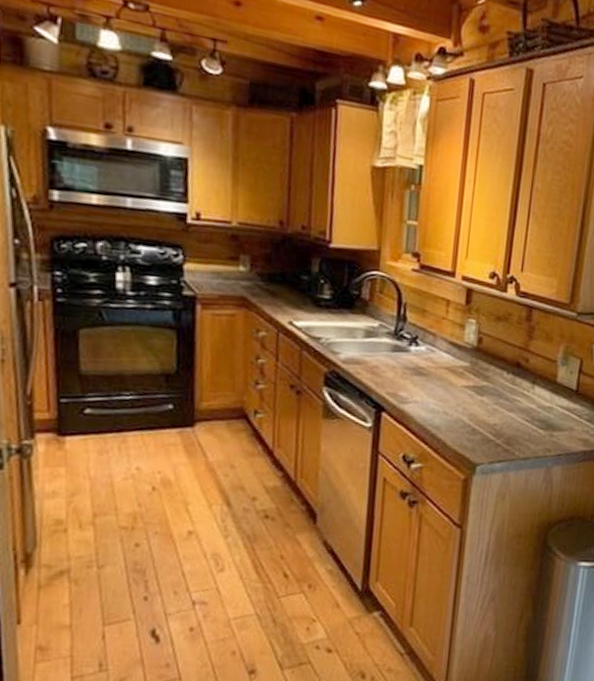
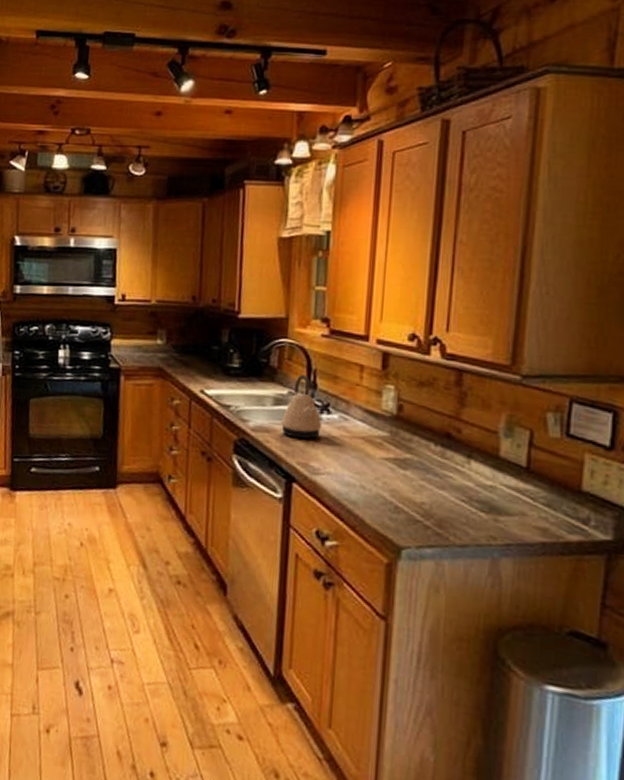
kettle: none [371,307,411,371] -> present [280,374,322,440]

